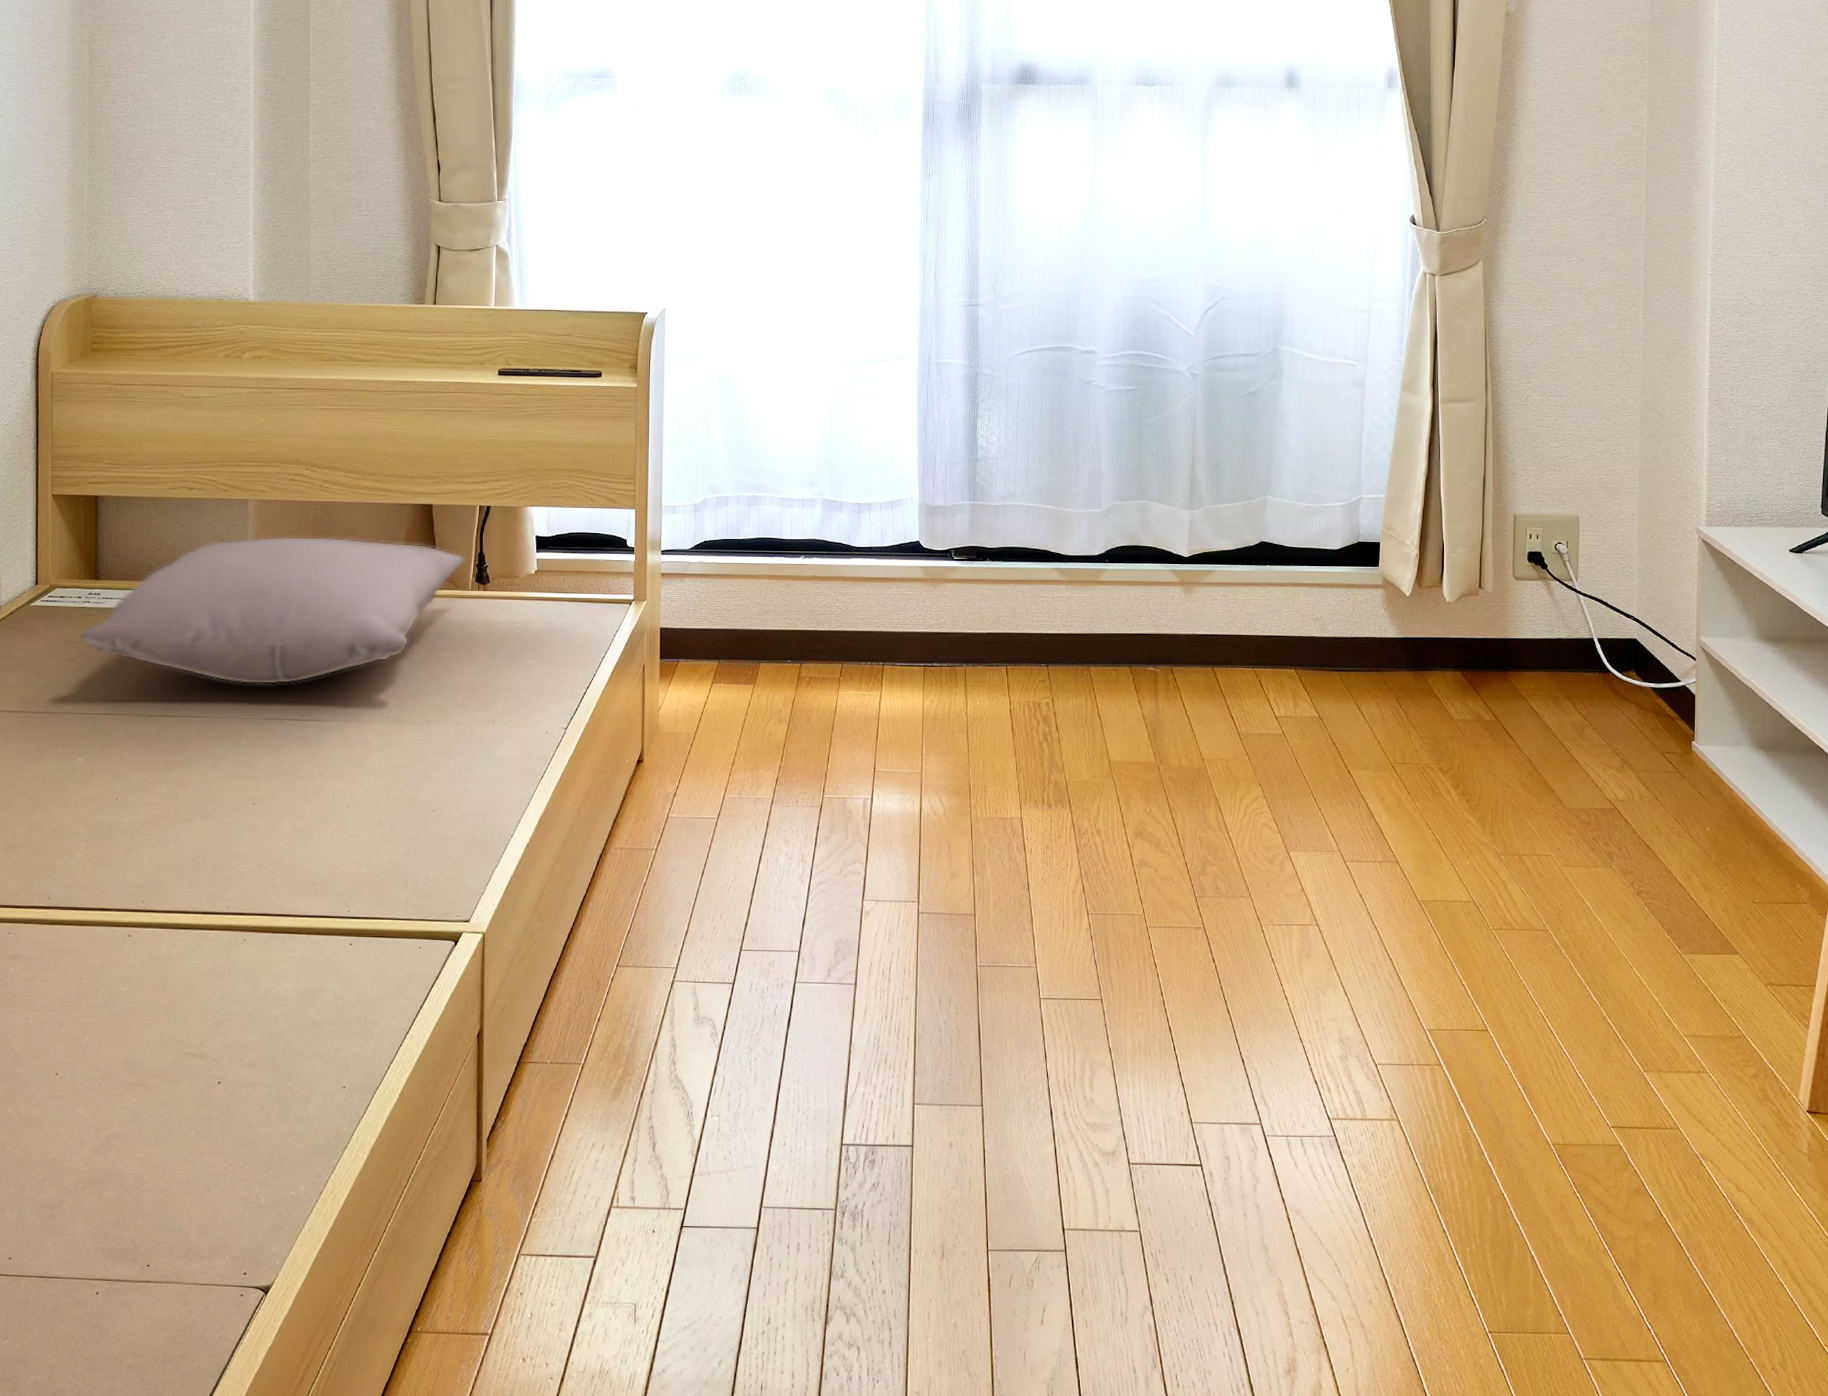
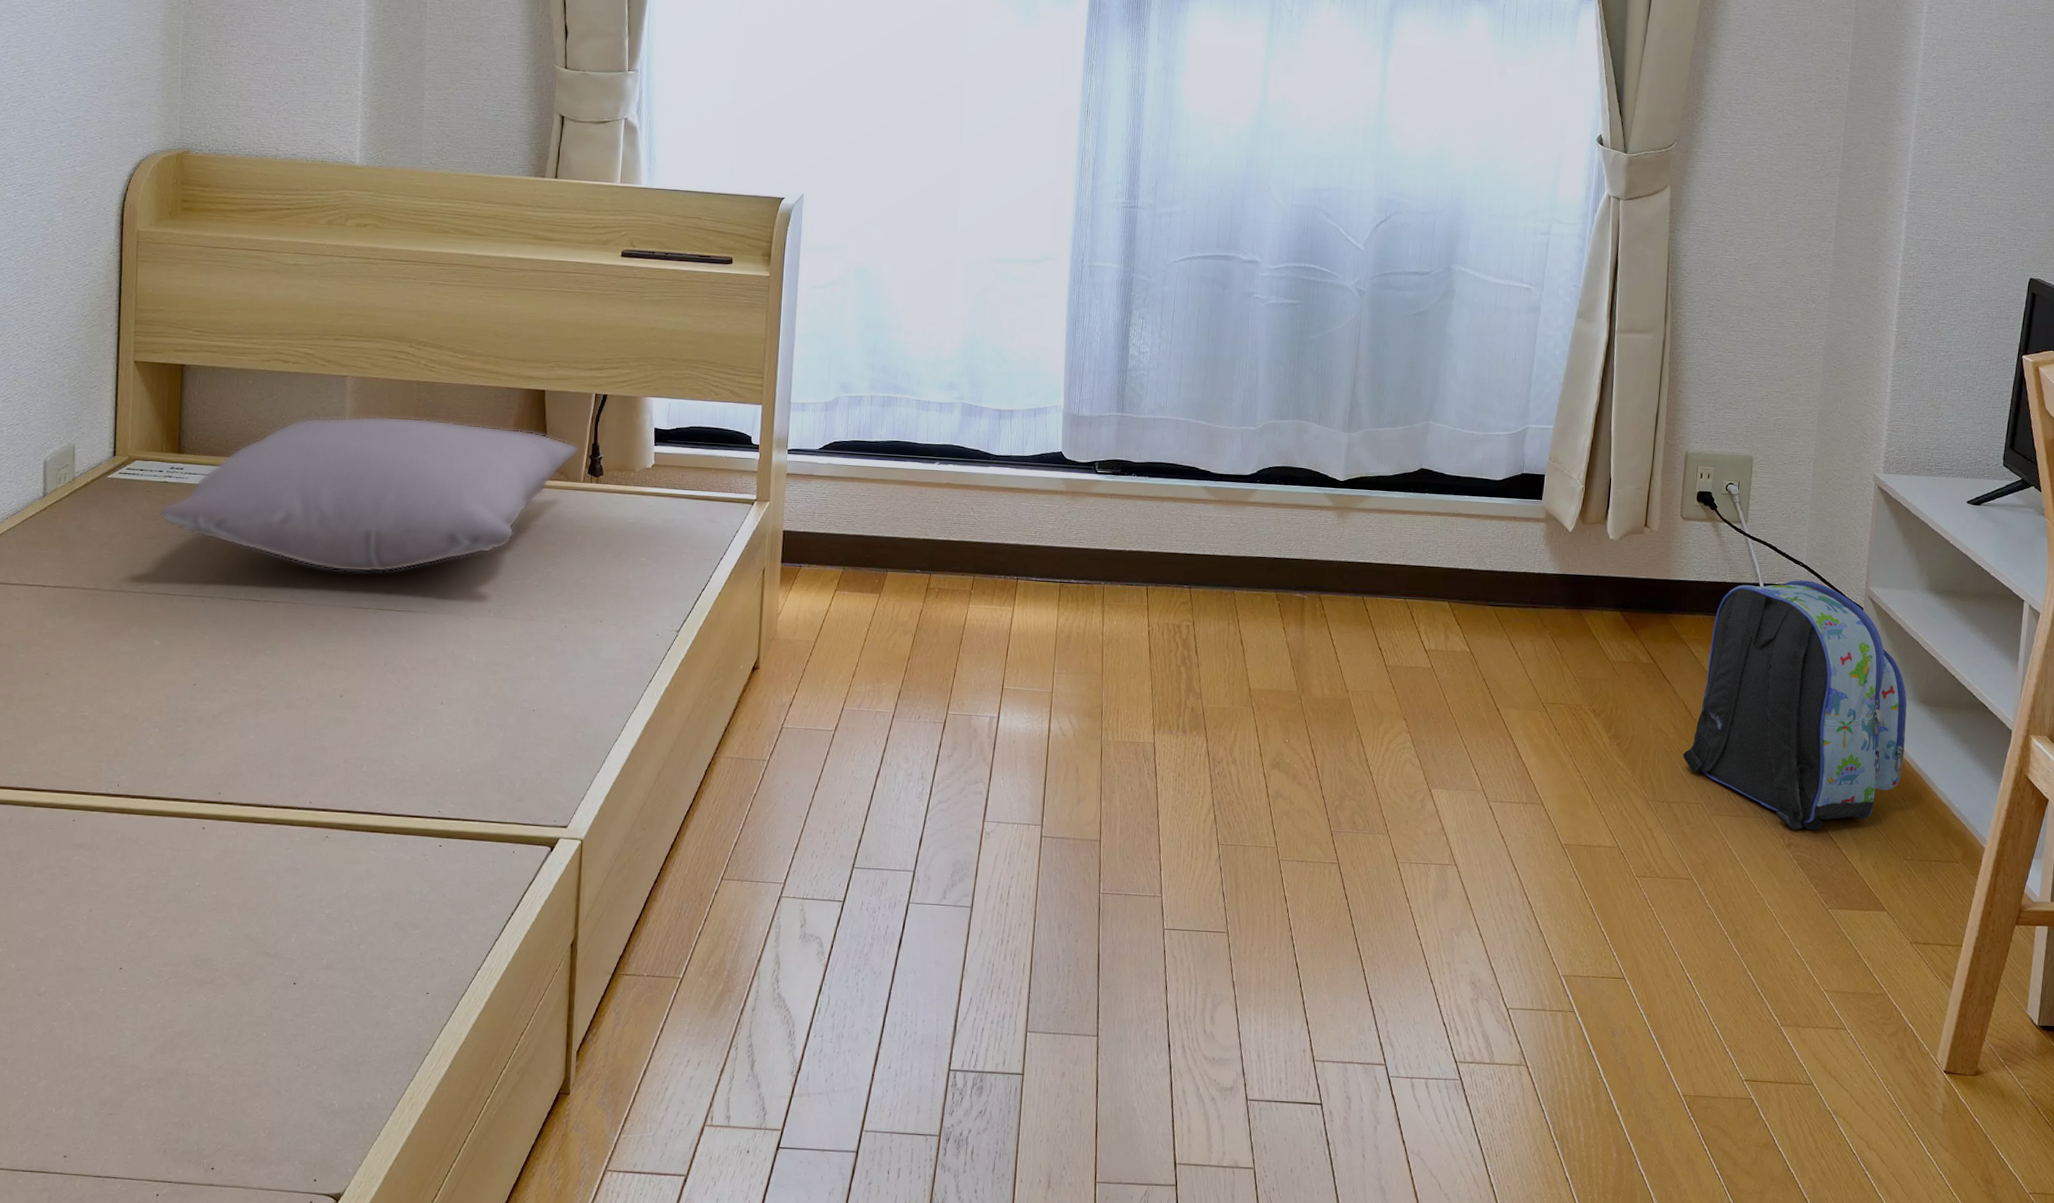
backpack: none [1530,633,1746,878] -> present [1682,580,1907,830]

